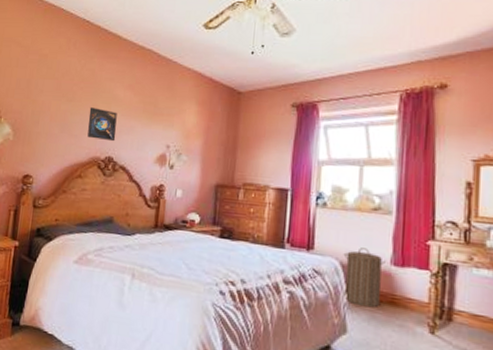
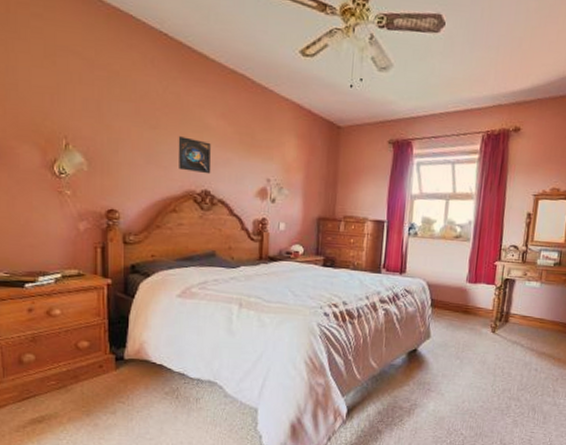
laundry hamper: present [343,247,385,308] -> none [430,269,462,317]

